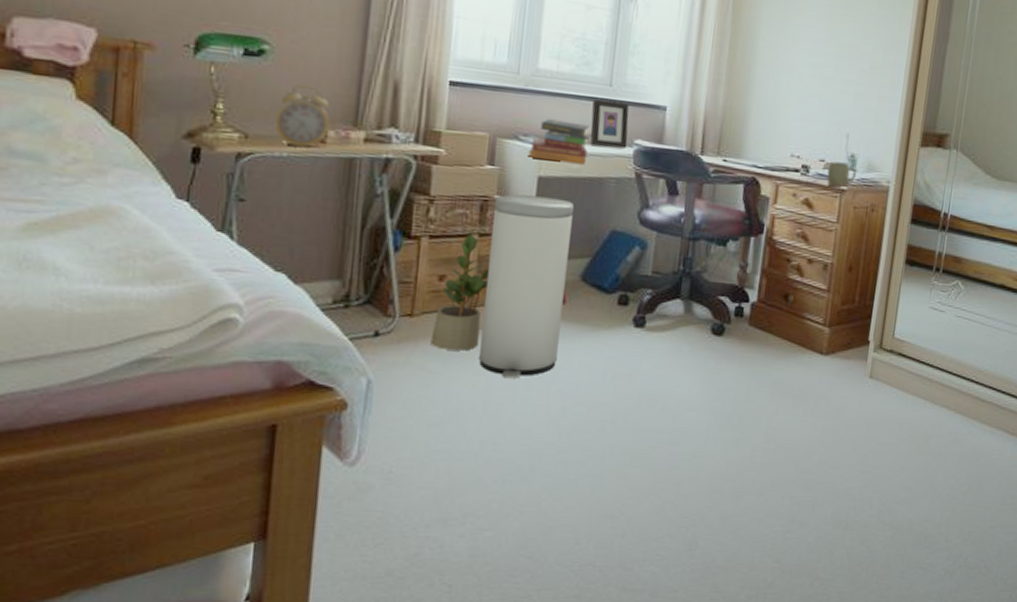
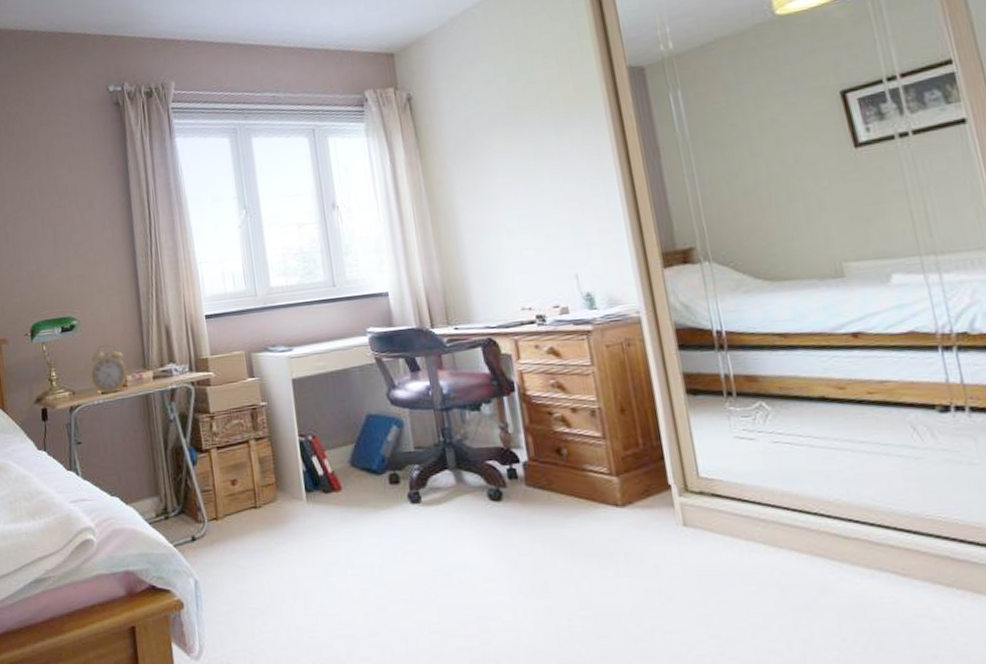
potted plant: present [430,235,489,351] -> none [235,441,277,546]
pedal bin: present [478,194,574,379] -> none [261,395,347,567]
books: present [529,119,590,166] -> none [280,325,329,365]
picture frame: present [590,99,629,149] -> none [323,297,362,343]
mug: present [827,161,856,188] -> none [564,303,598,330]

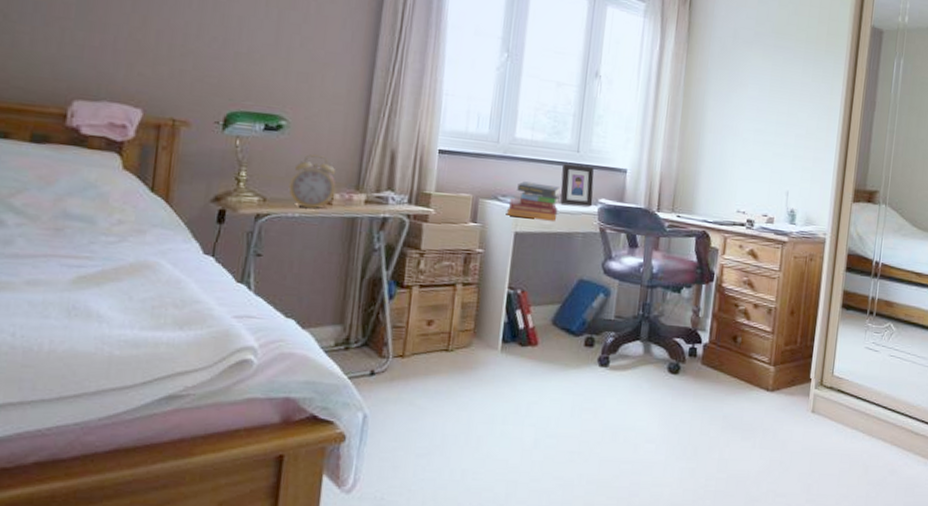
books: none [280,325,329,365] -> present [507,181,560,223]
picture frame: none [323,297,362,343] -> present [560,163,594,207]

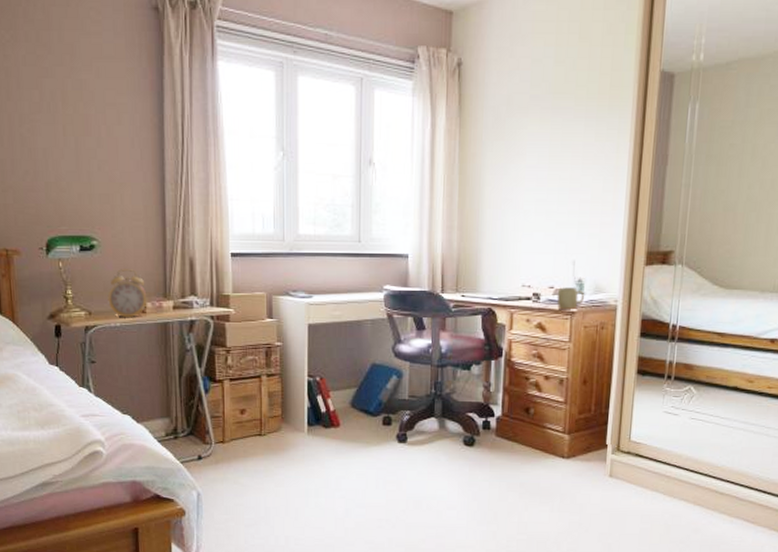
books: present [507,181,560,223] -> none [299,276,346,312]
picture frame: present [560,163,594,207] -> none [346,254,378,295]
mug: none [769,216,796,240] -> present [557,287,584,310]

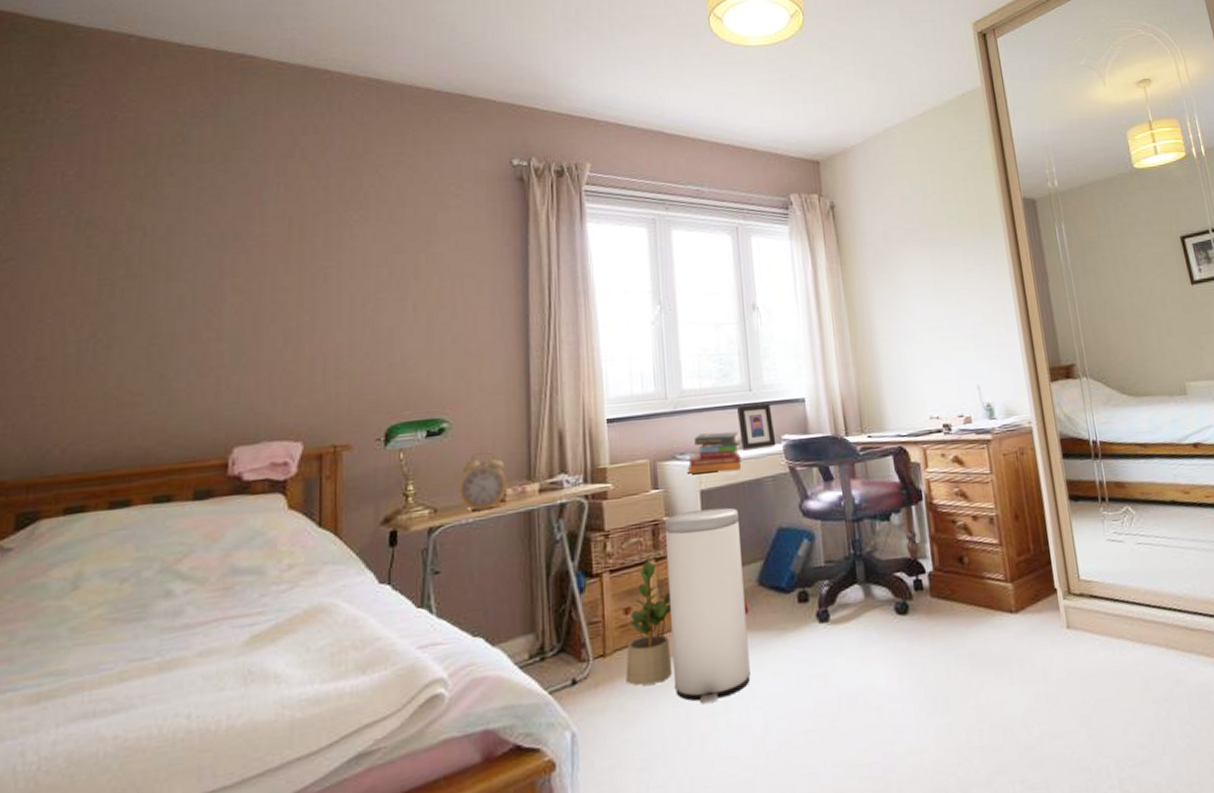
potted plant: none [239,376,278,468] -> present [625,561,673,686]
pedal bin: none [276,340,339,488] -> present [664,507,750,704]
books: none [299,276,346,312] -> present [688,432,742,475]
picture frame: none [346,254,378,295] -> present [737,403,777,451]
mug: present [557,287,584,310] -> none [967,413,997,439]

